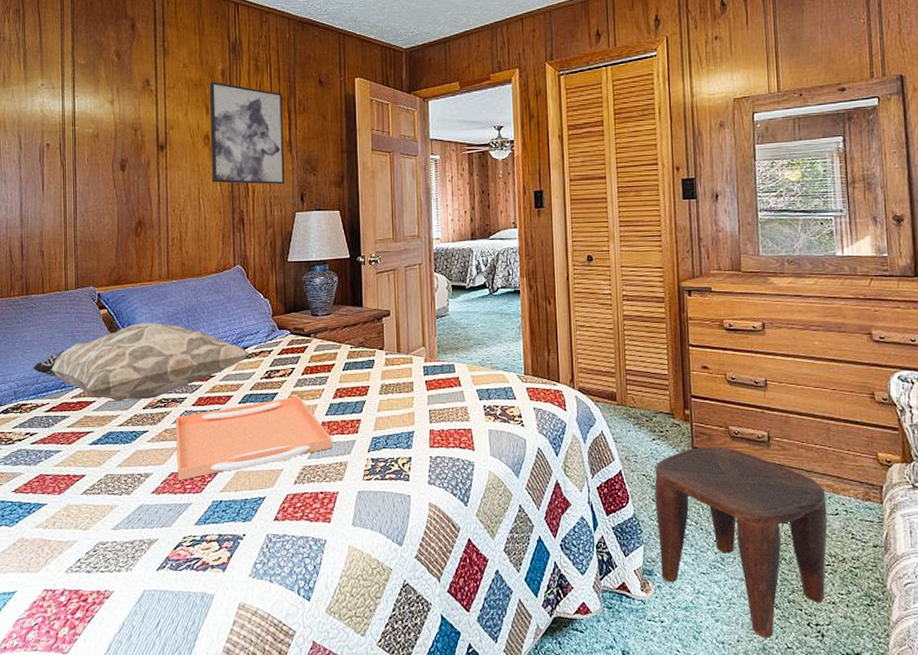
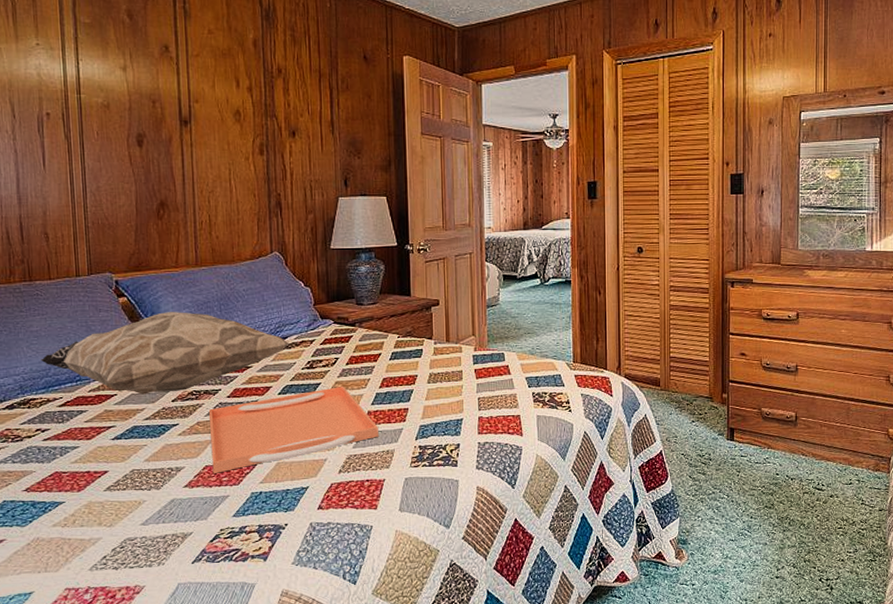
wall art: present [209,82,285,185] -> none [239,52,327,168]
stool: present [654,446,828,638] -> none [692,426,842,594]

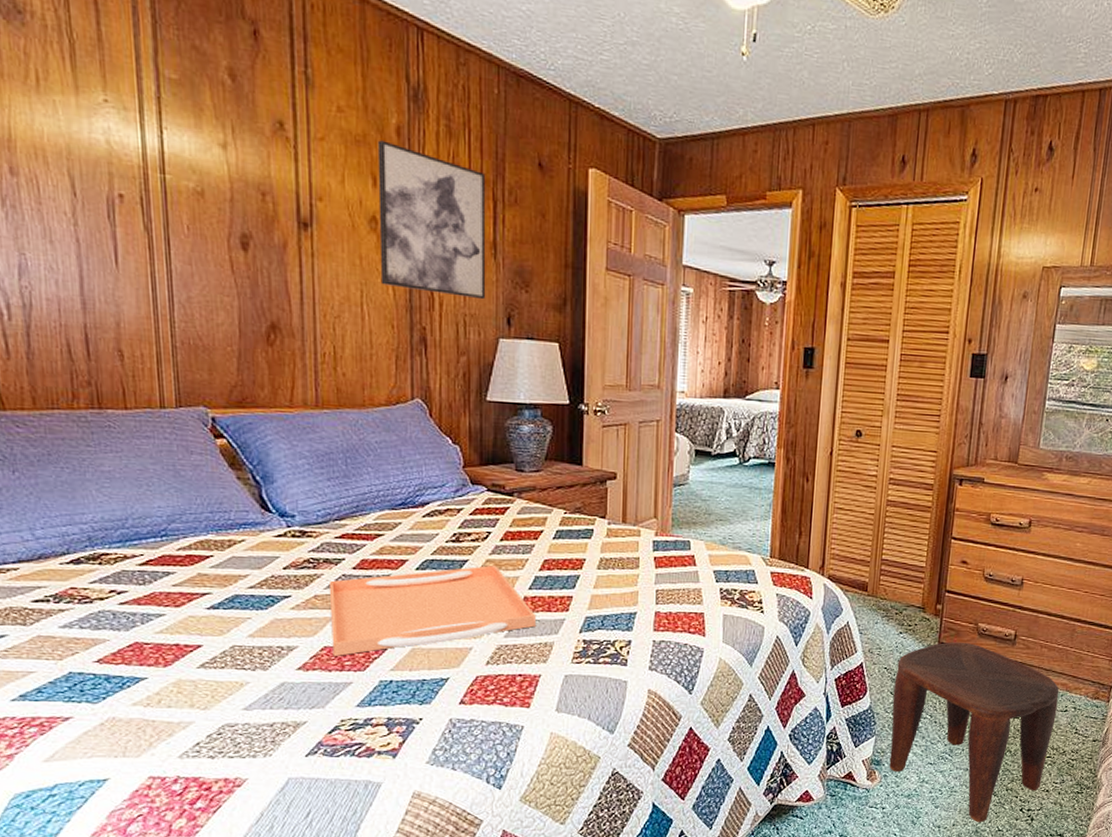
decorative pillow: present [40,312,291,395] -> none [113,461,433,558]
wall art: none [239,52,327,168] -> present [377,140,486,300]
stool: none [692,426,842,594] -> present [889,641,1060,822]

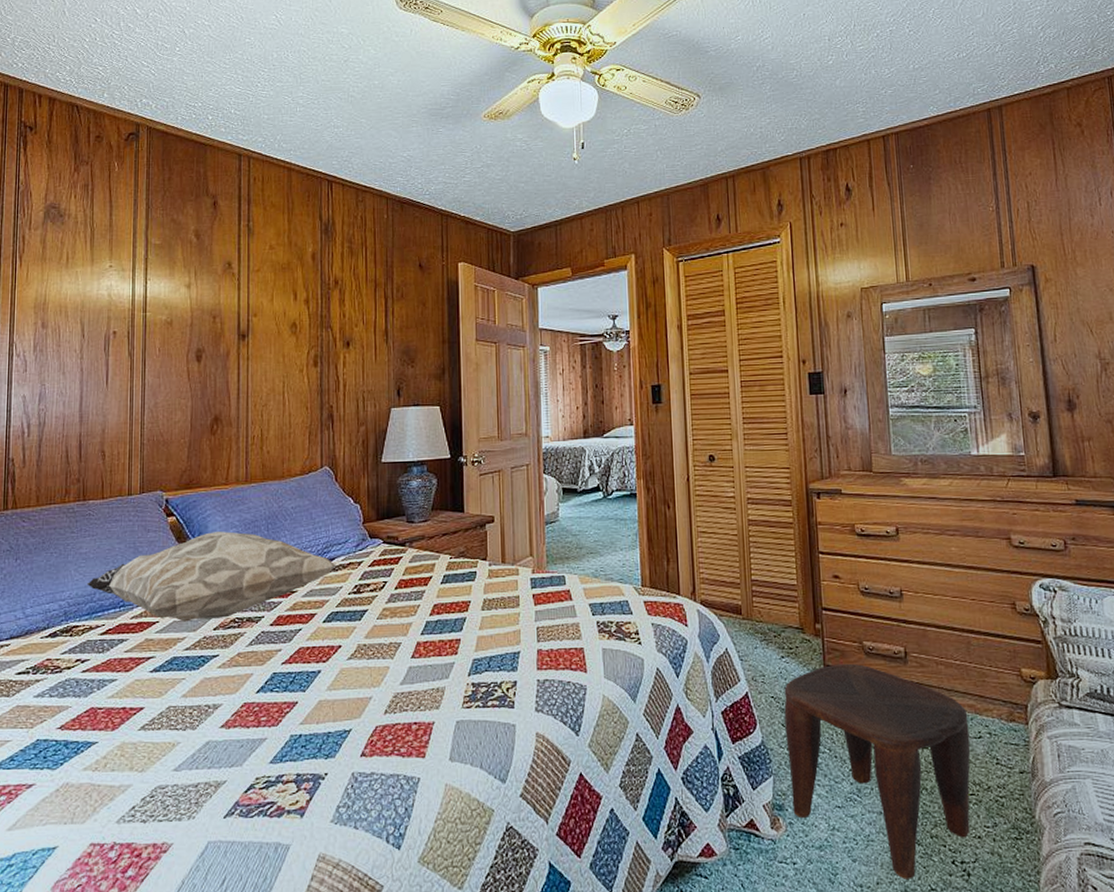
decorative pillow: none [113,461,433,558] -> present [86,531,338,622]
serving tray: present [328,566,535,656] -> none [250,614,428,712]
wall art: present [377,140,486,300] -> none [298,265,380,378]

